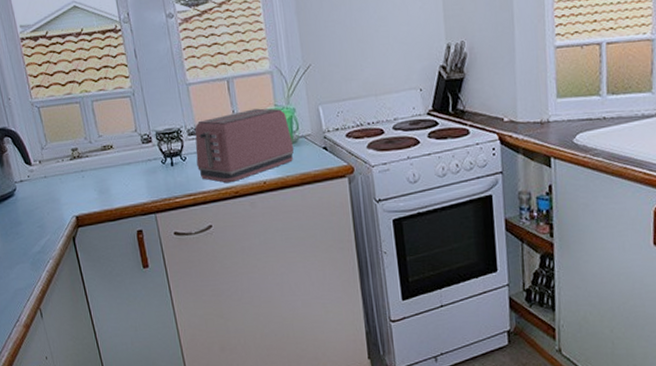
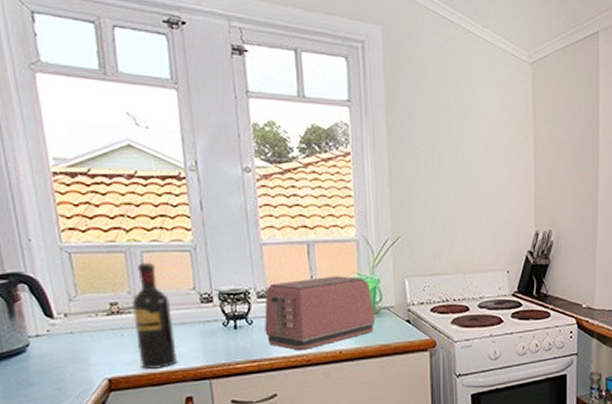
wine bottle: none [88,110,127,207] -> present [131,262,177,370]

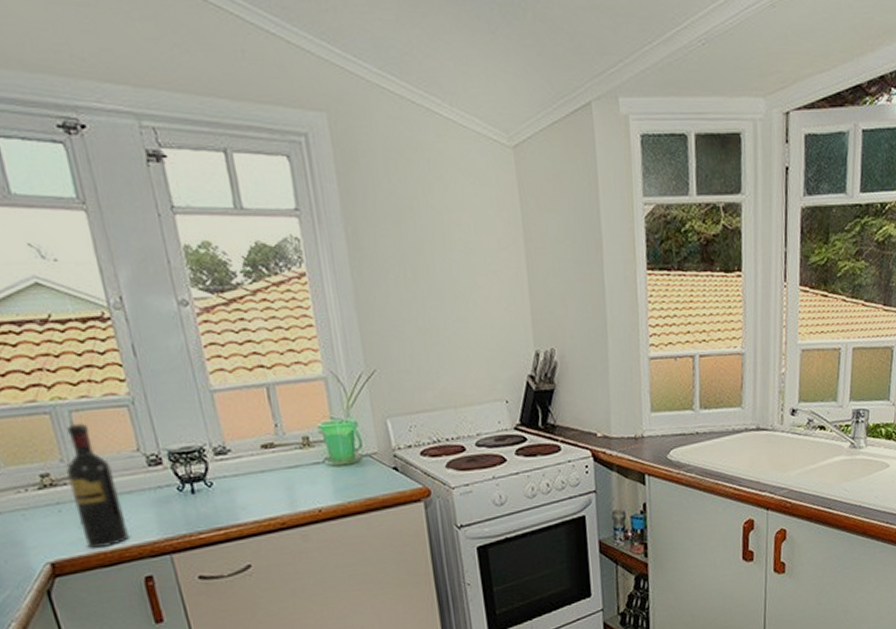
toaster: present [264,276,376,350] -> none [223,421,357,512]

